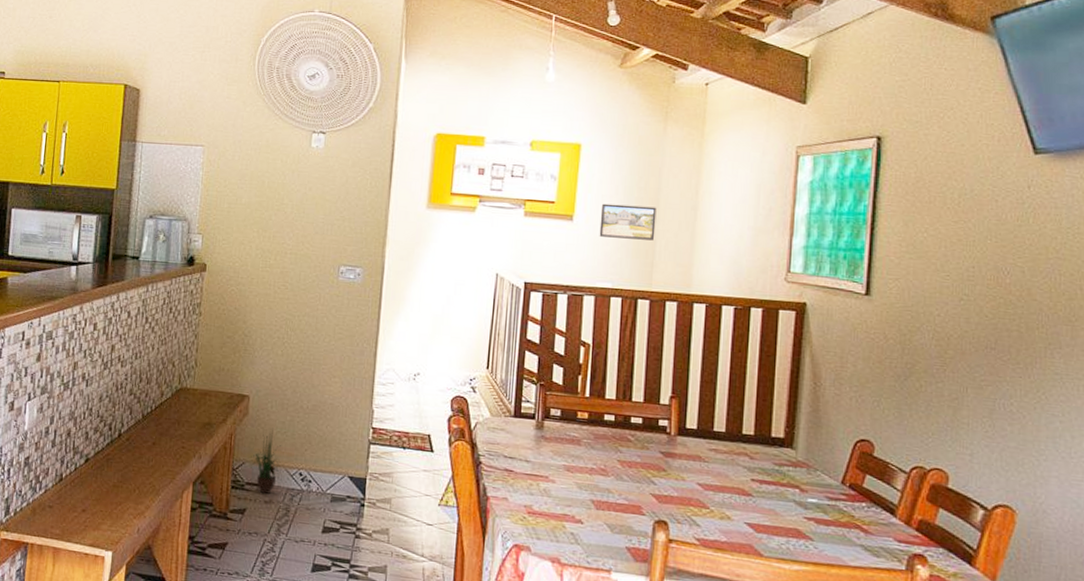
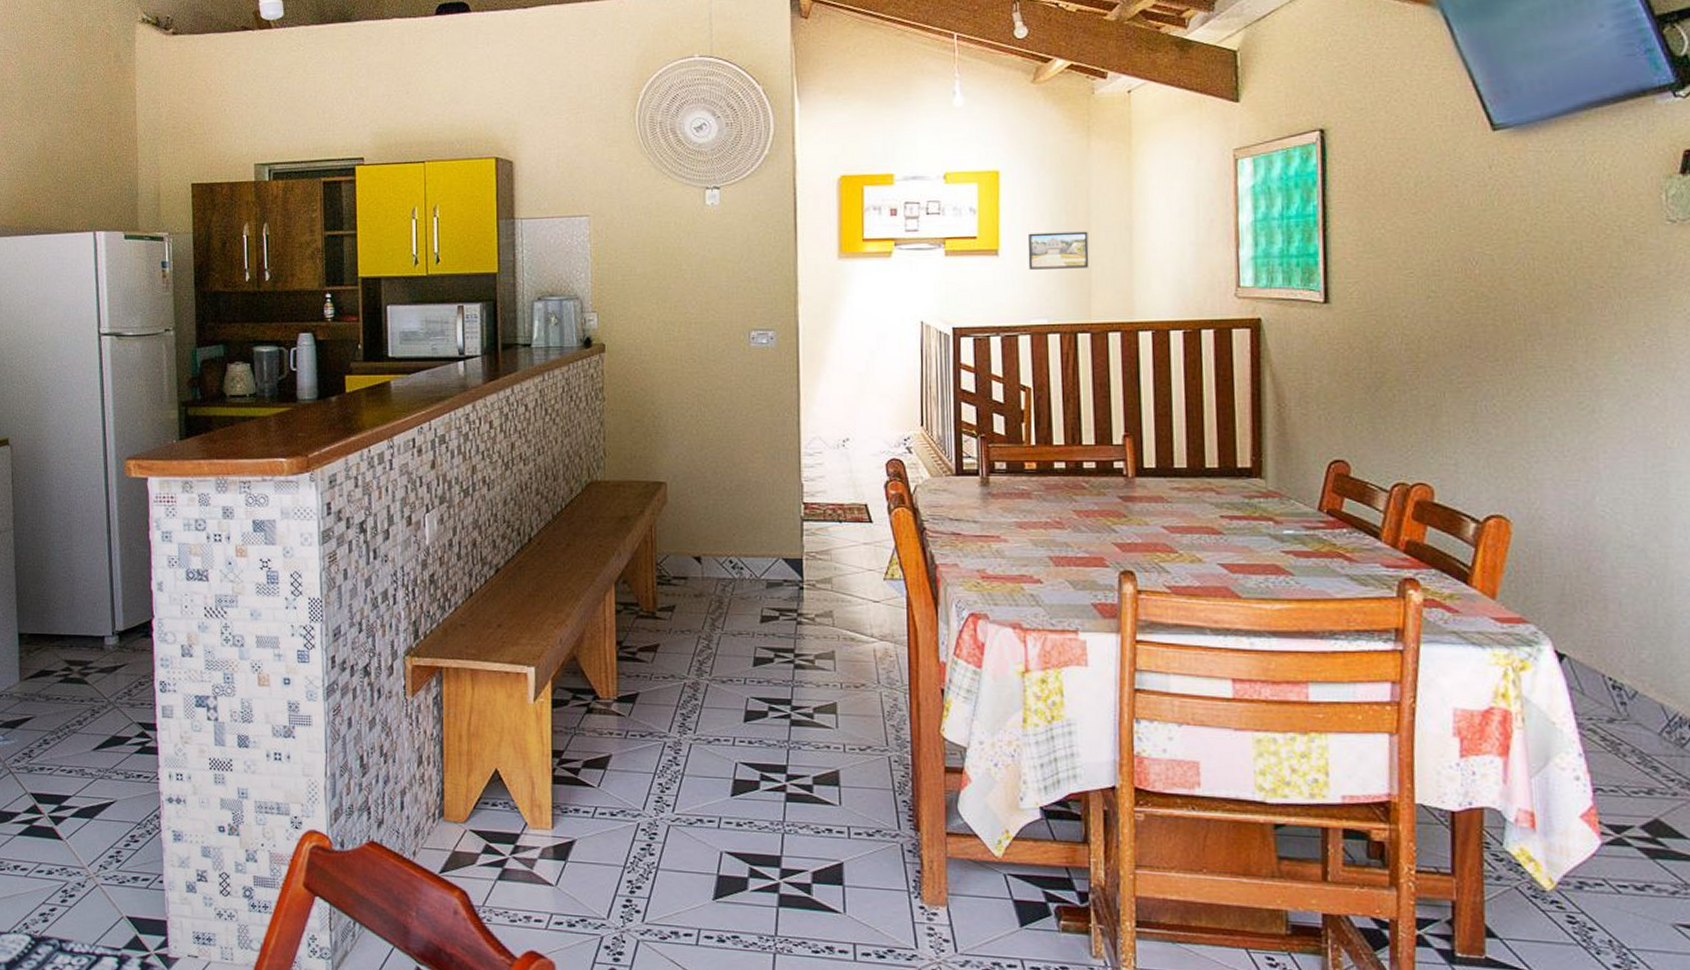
potted plant: present [251,428,281,494] -> none [674,514,708,586]

